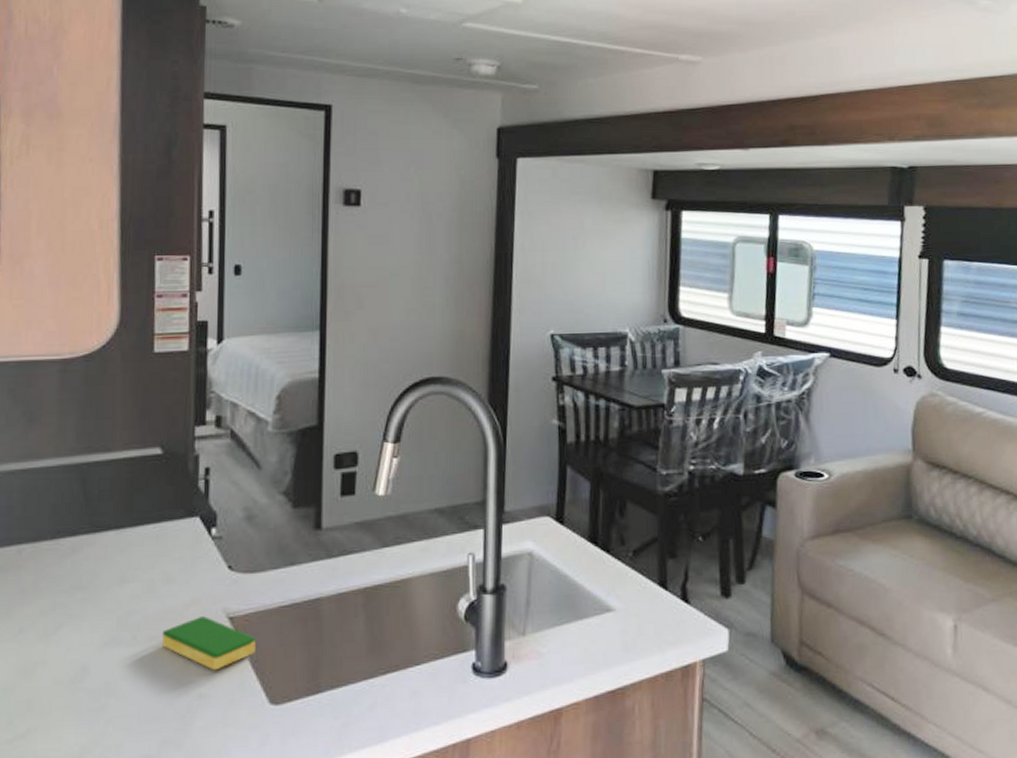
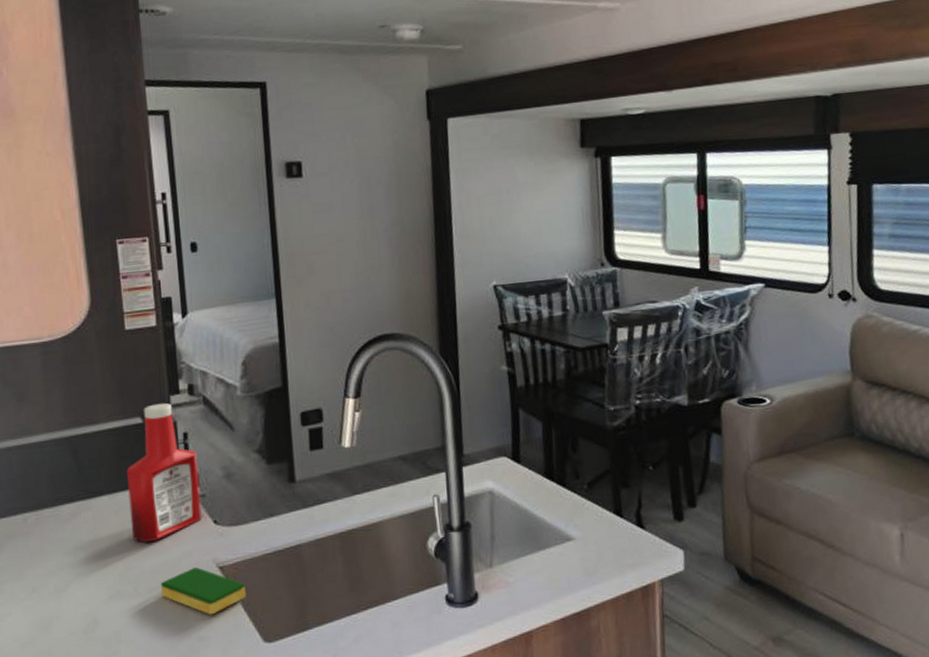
ketchup bottle: none [136,434,218,585] -> present [127,403,202,542]

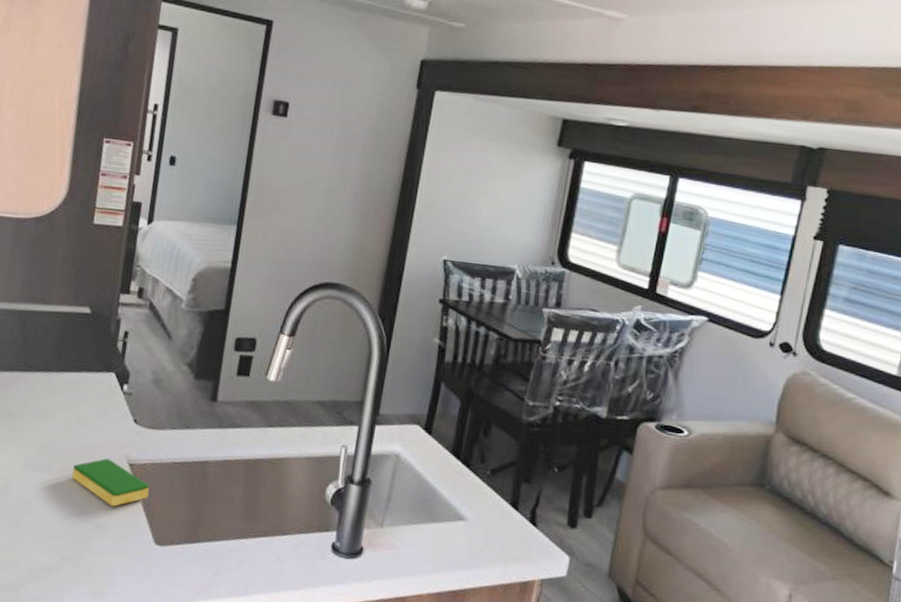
ketchup bottle: present [127,403,202,542] -> none [57,298,133,426]

